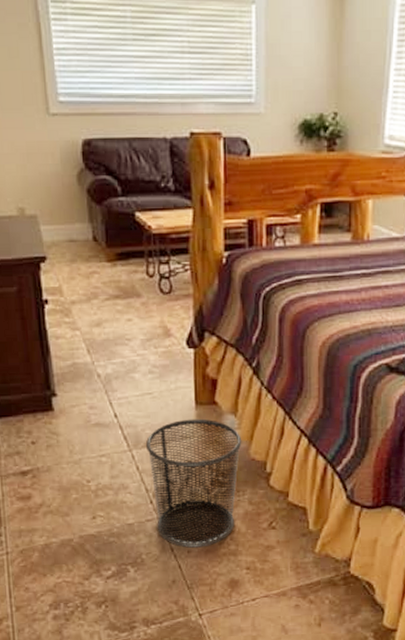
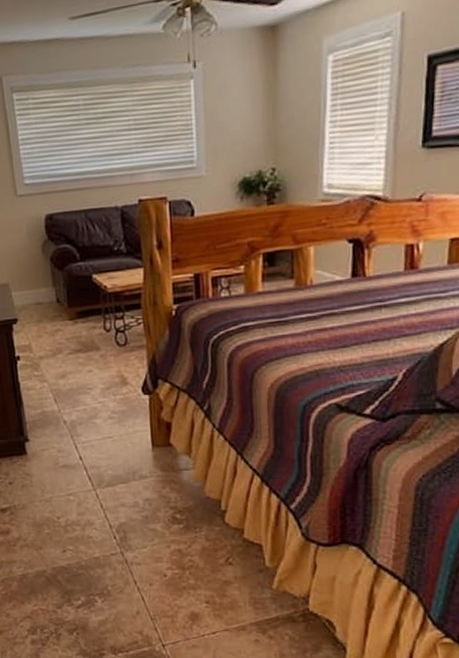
waste bin: present [145,418,242,548] -> none [108,459,197,581]

